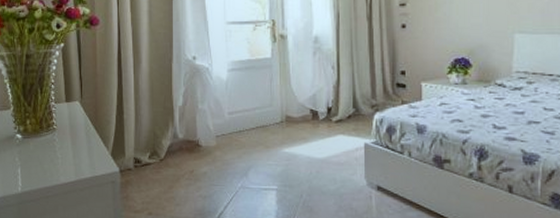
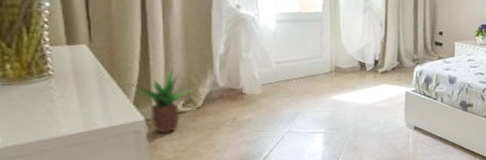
potted plant: none [108,121,159,185] -> present [129,68,195,134]

